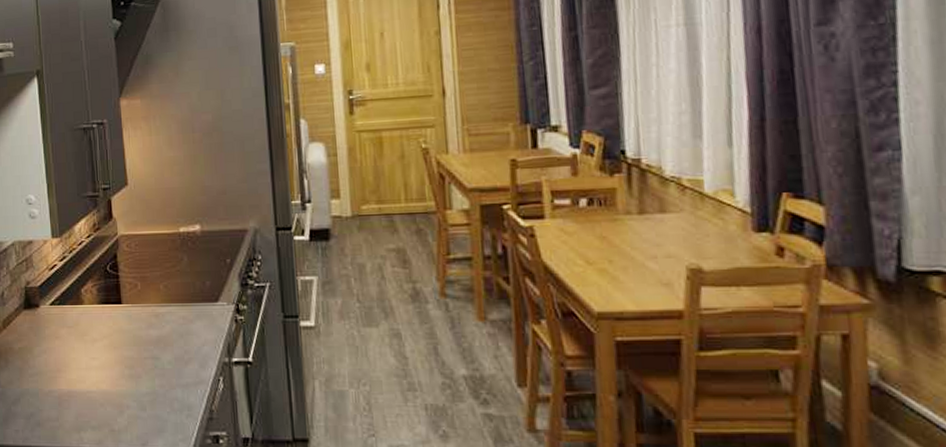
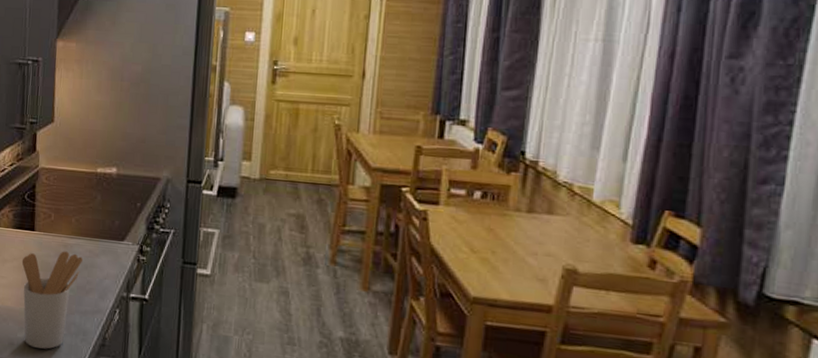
utensil holder: none [112,321,178,431] -> present [21,251,84,349]

